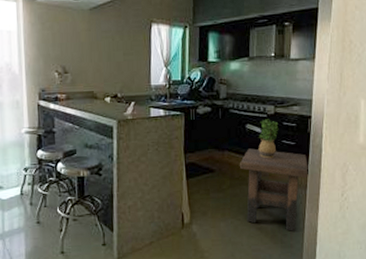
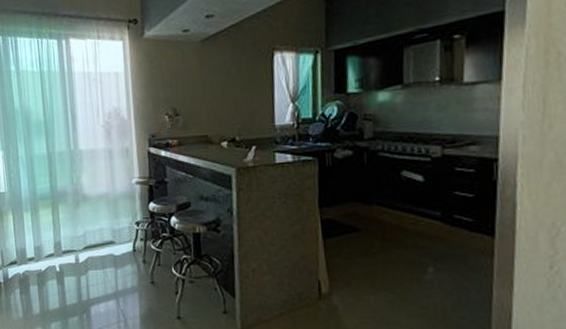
side table: present [240,148,310,231] -> none [394,202,498,313]
potted plant: present [258,119,279,159] -> none [419,163,449,216]

